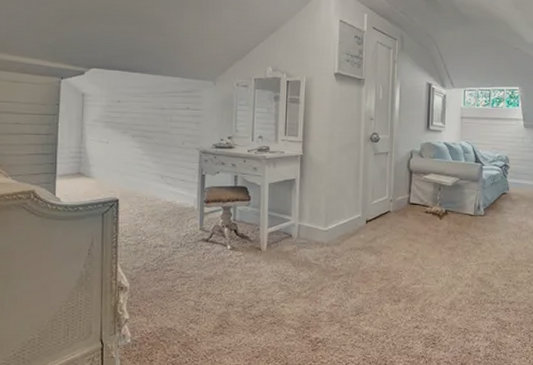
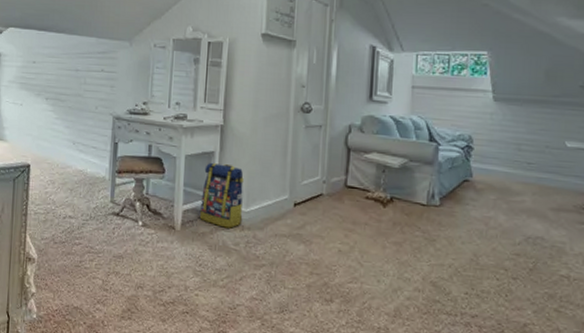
backpack: none [284,188,322,246] -> present [200,162,244,228]

